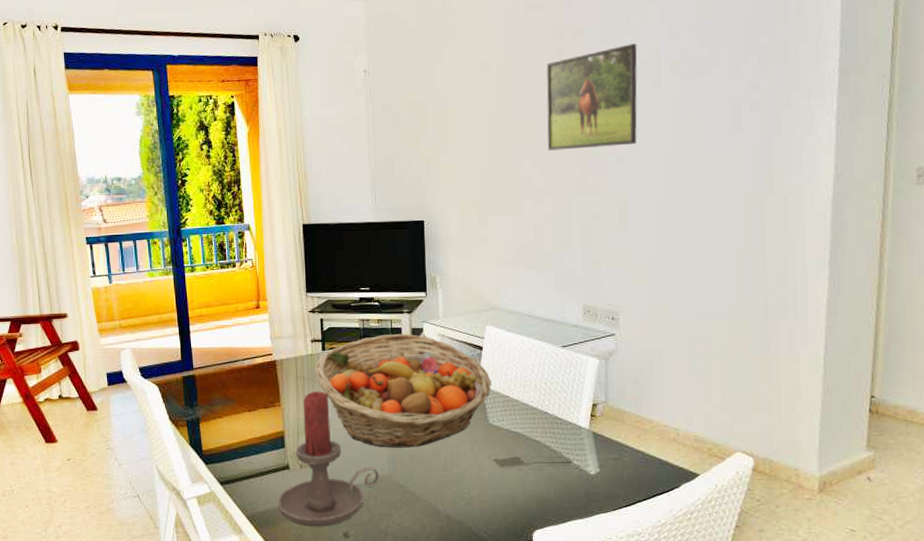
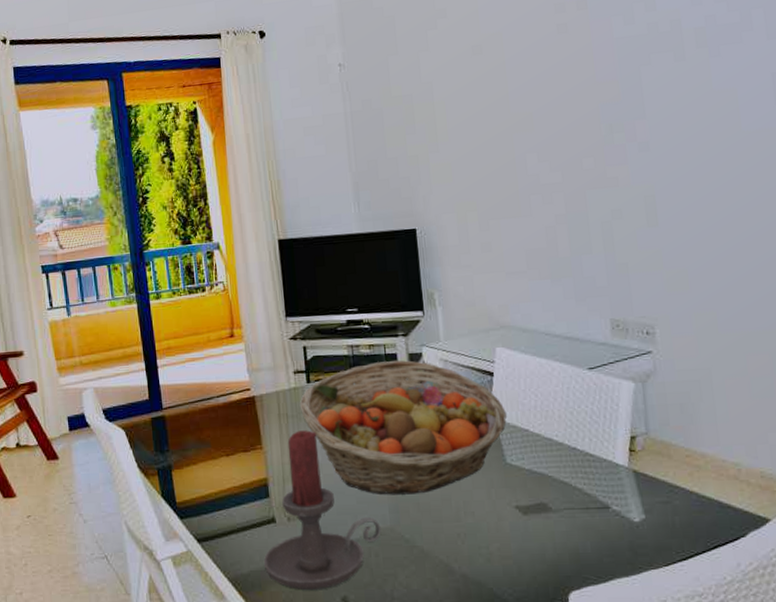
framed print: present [546,44,637,151] -> none [547,13,662,141]

